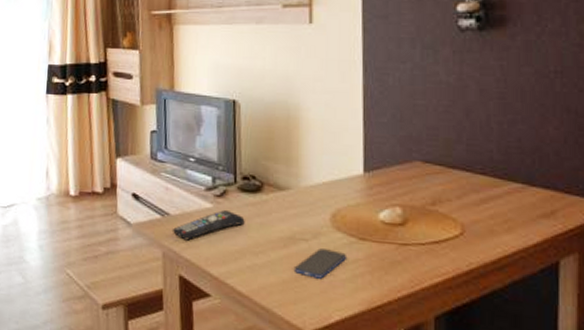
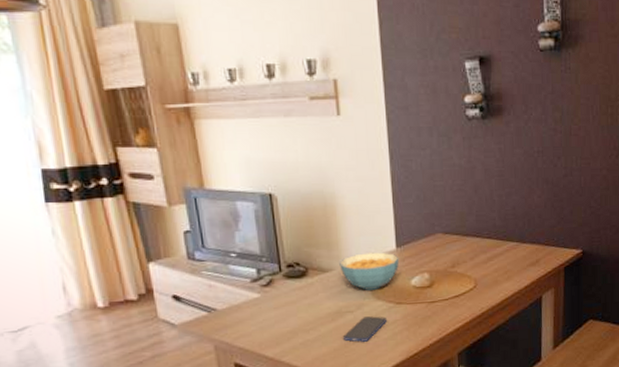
remote control: present [172,210,245,241] -> none [221,298,294,331]
cereal bowl: none [297,174,367,219] -> present [339,252,400,290]

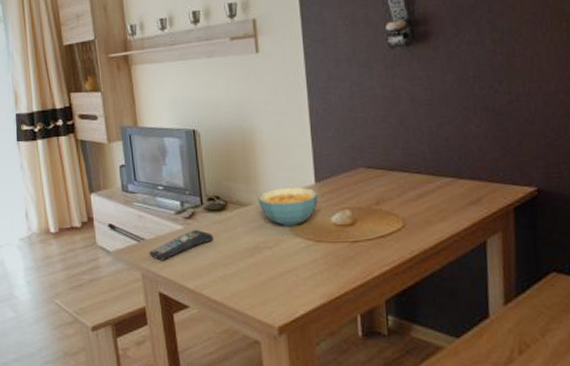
remote control: none [221,298,294,331] -> present [148,230,214,261]
smartphone: present [342,316,388,342] -> none [260,254,307,280]

